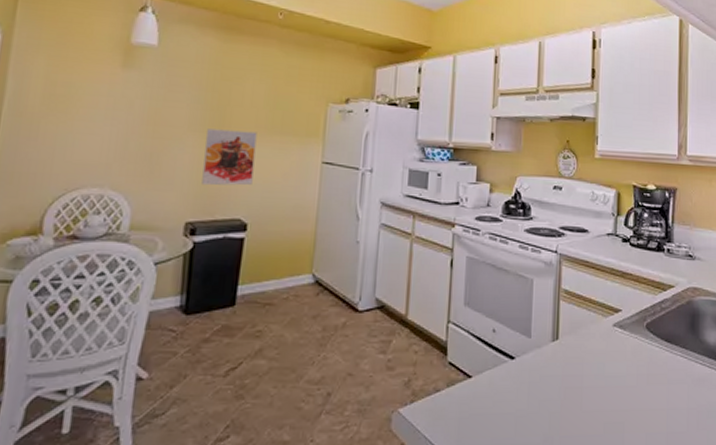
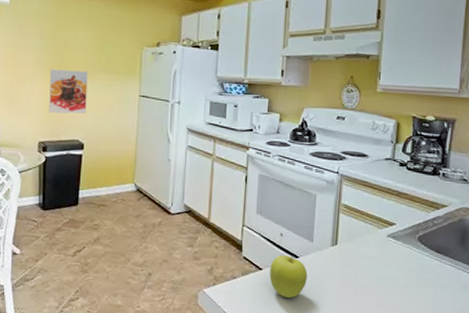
fruit: none [480,357,525,413] -> present [269,255,308,299]

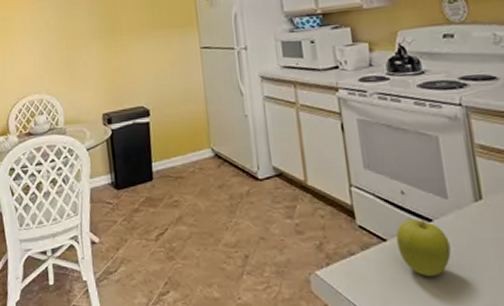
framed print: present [49,69,88,114] -> none [103,30,147,82]

